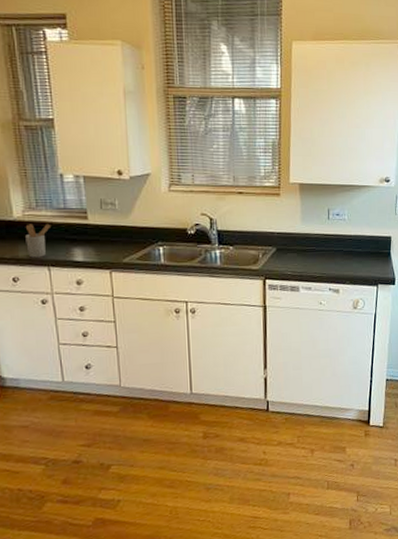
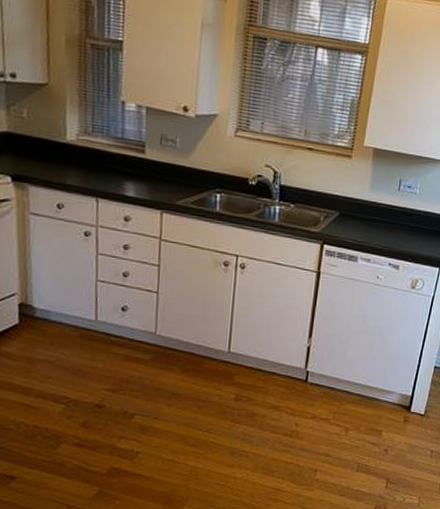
utensil holder: present [25,223,52,258] -> none [76,149,106,187]

